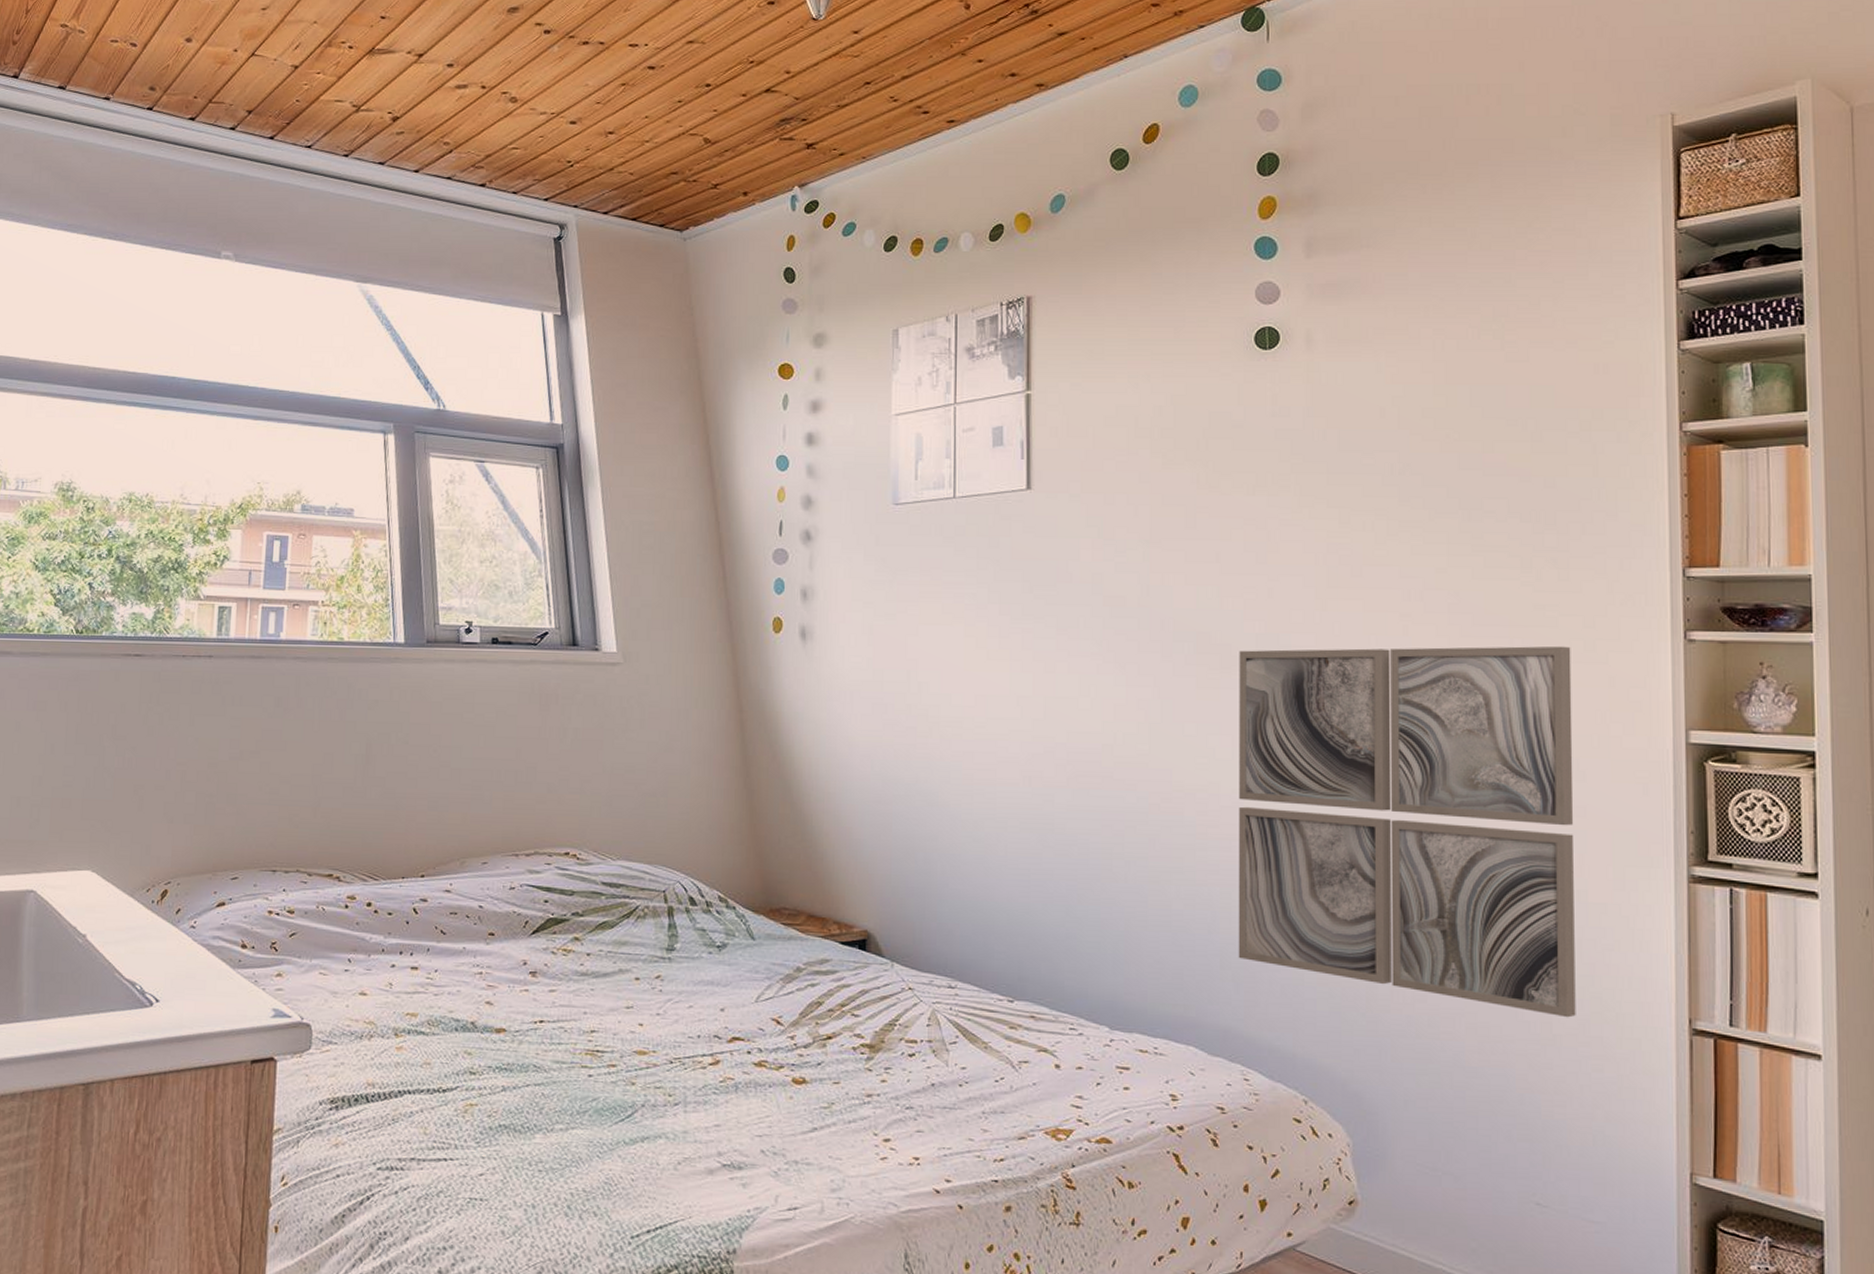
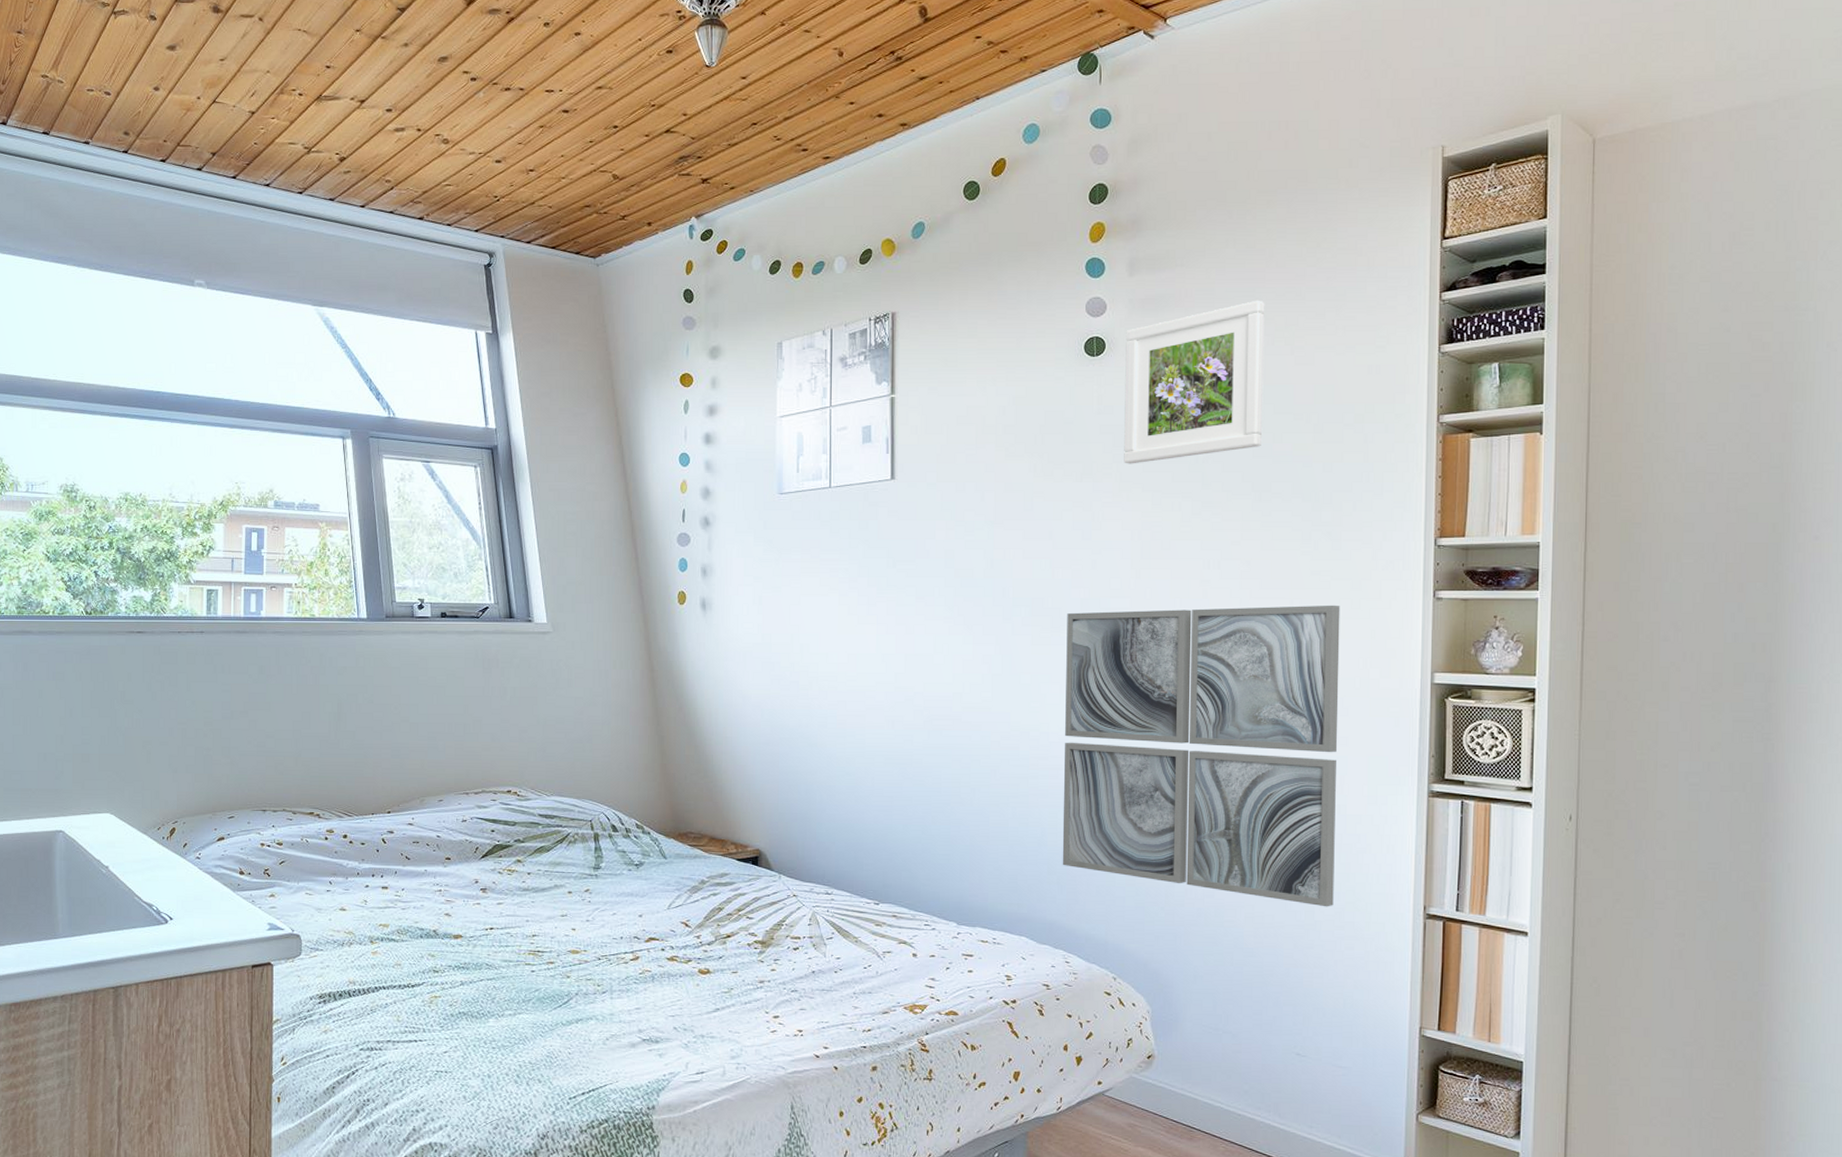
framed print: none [1303,286,1469,476] -> present [1124,300,1265,464]

